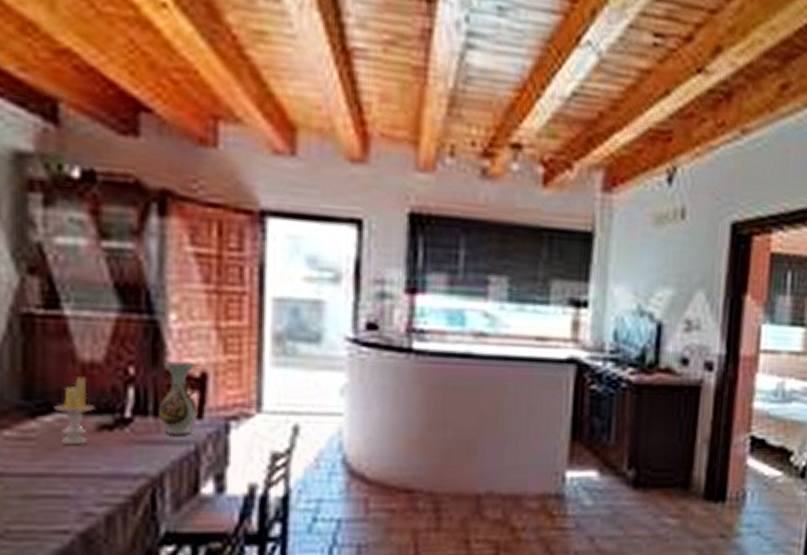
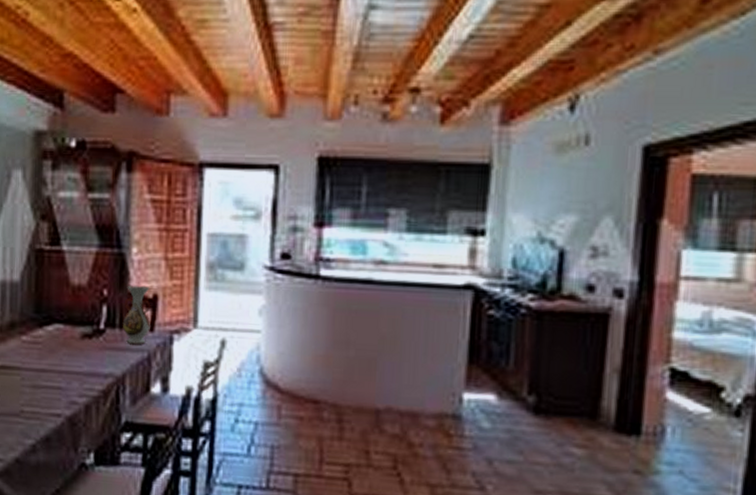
candle: present [54,377,95,446] -> none [54,297,80,350]

